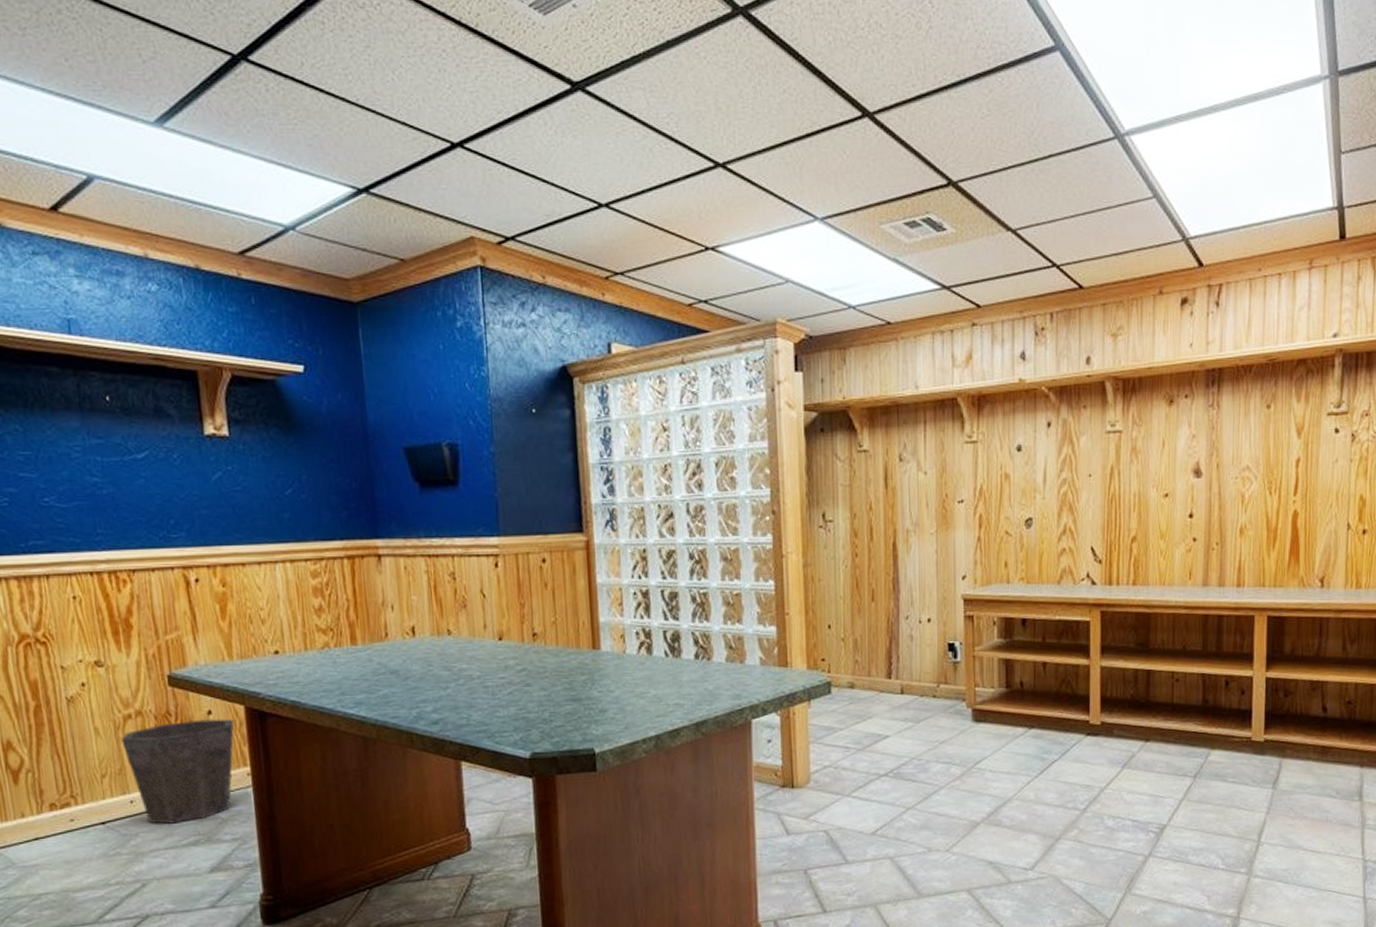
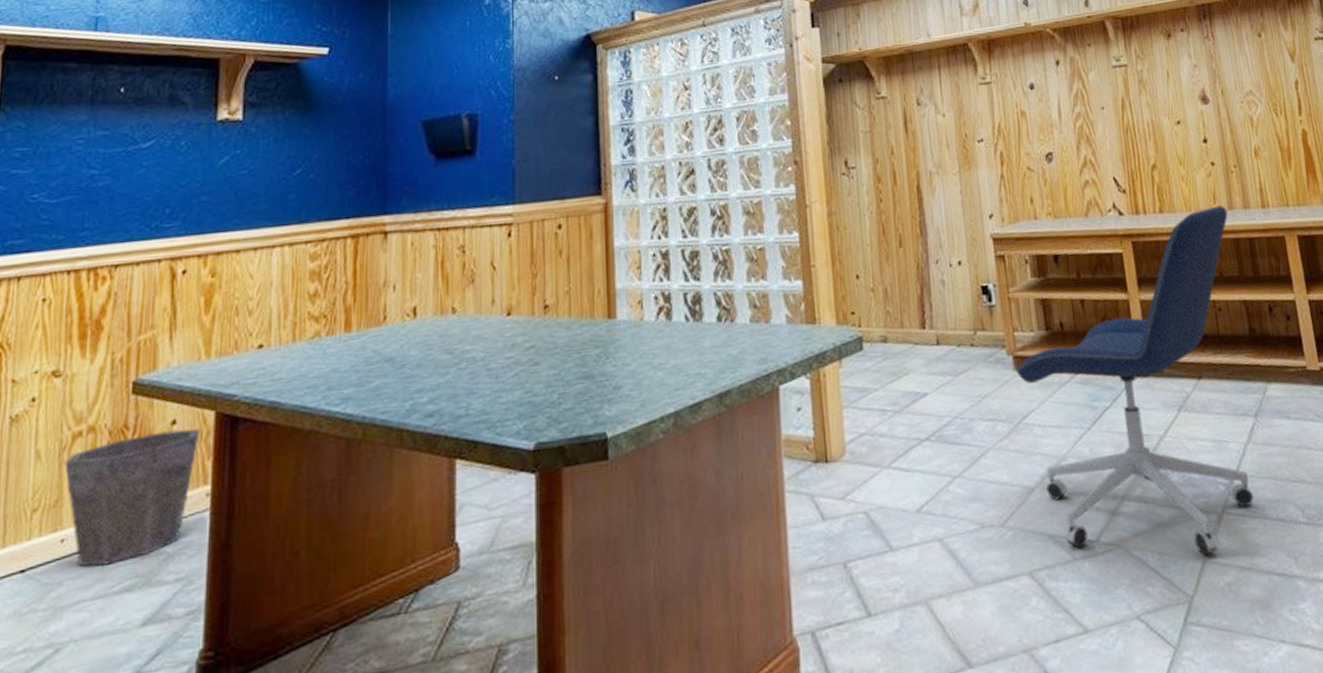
office chair: none [974,582,1201,888] -> present [1016,205,1255,556]

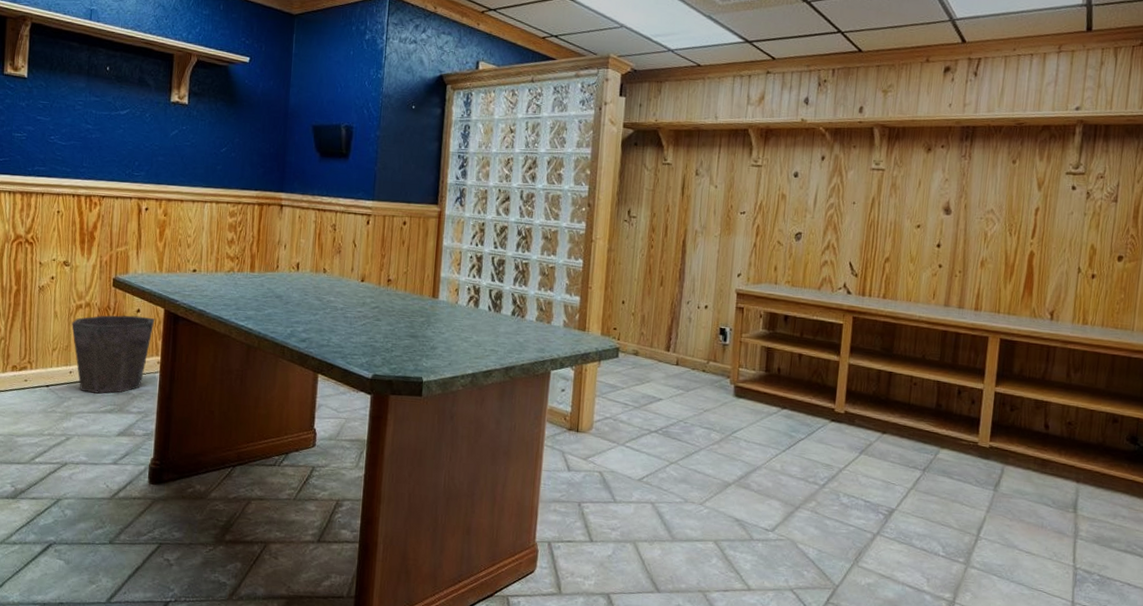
office chair: present [1016,205,1255,556] -> none [735,301,943,561]

